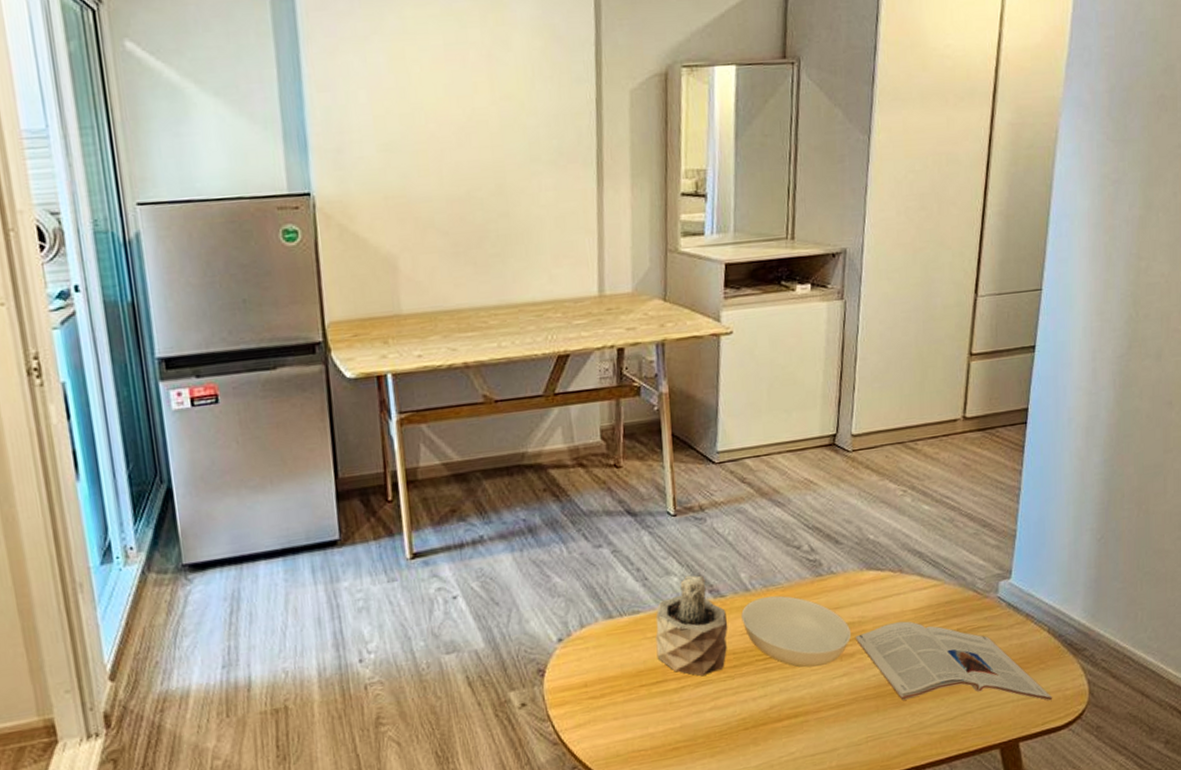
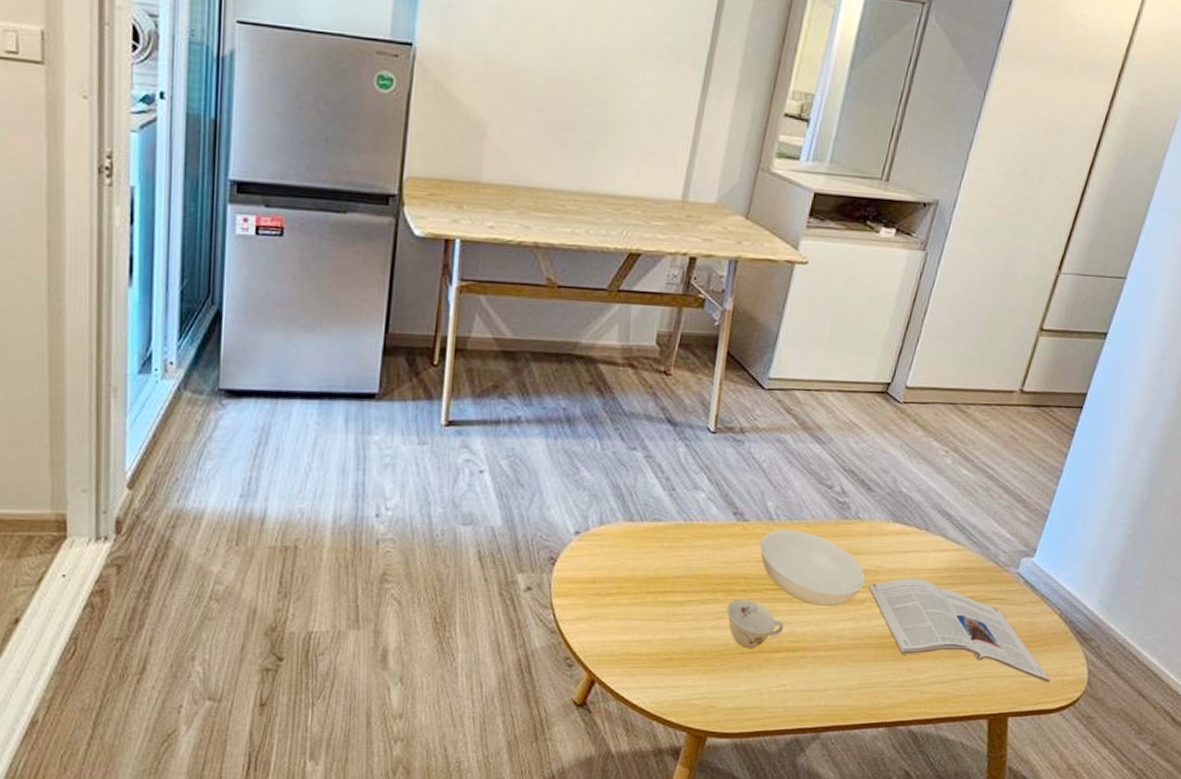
succulent plant: present [655,575,728,677] -> none [669,493,746,595]
teacup: none [721,674,781,723] -> present [726,599,784,648]

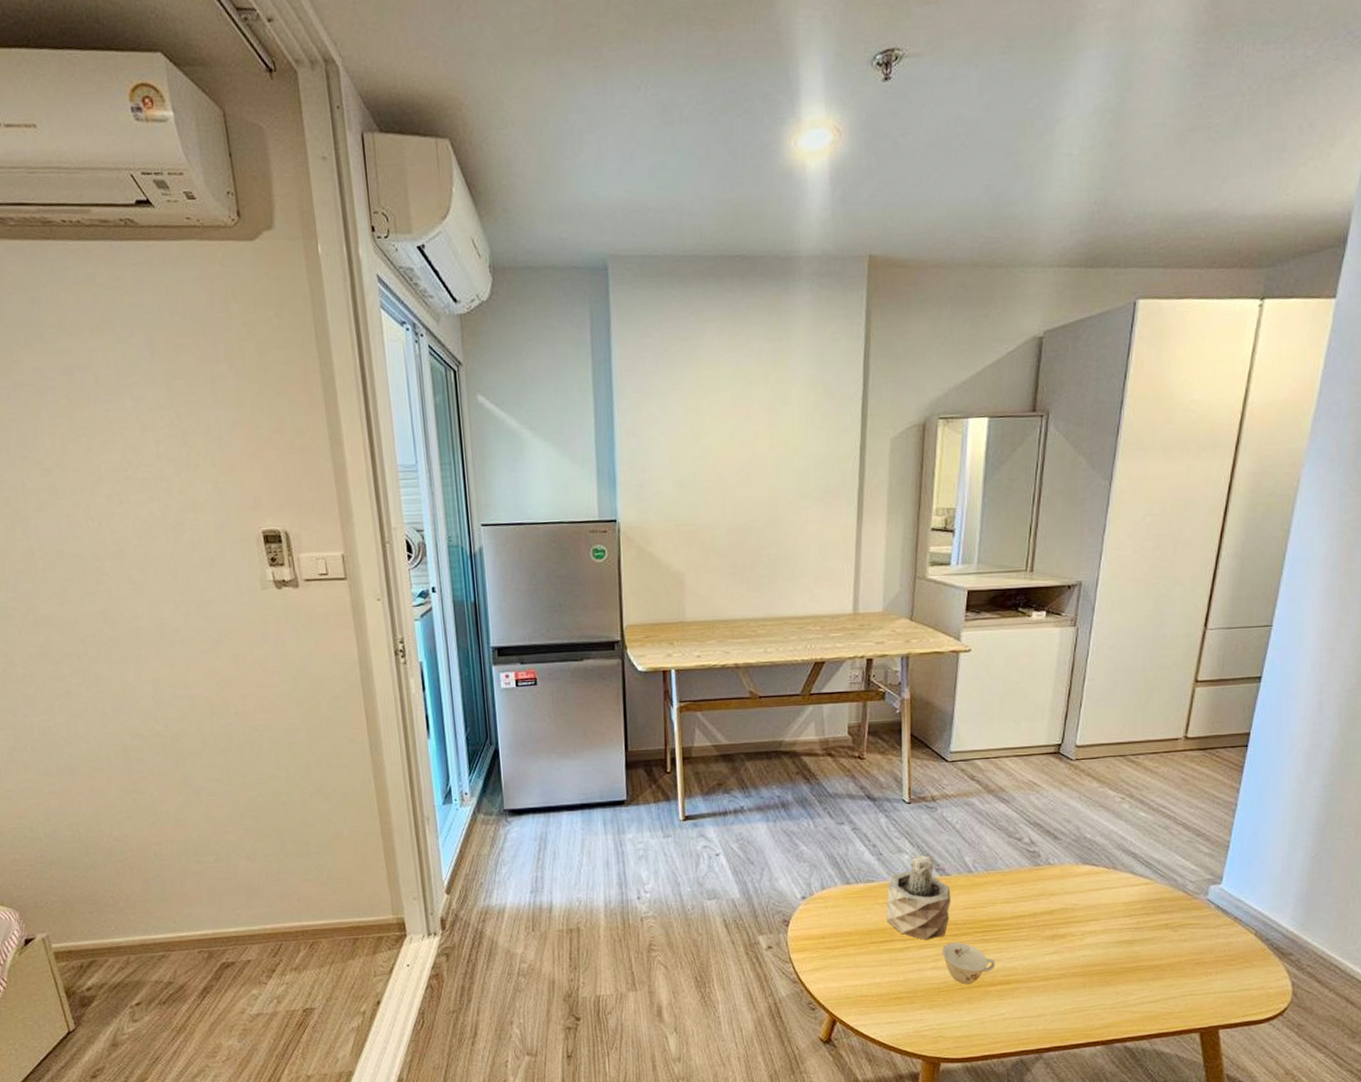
succulent plant: none [669,493,746,595] -> present [886,854,951,941]
bowl: present [760,529,866,607] -> none [964,879,1064,943]
magazine: present [868,578,1051,683] -> none [1067,912,1256,996]

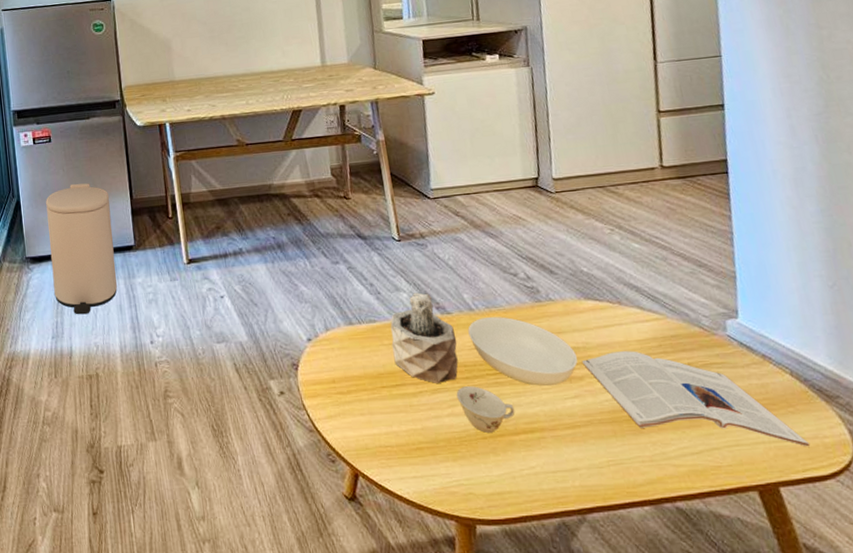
pedal bin: none [528,732,605,870] -> present [46,183,117,315]
bowl: none [964,879,1064,943] -> present [468,317,578,387]
magazine: none [1067,912,1256,996] -> present [581,351,811,447]

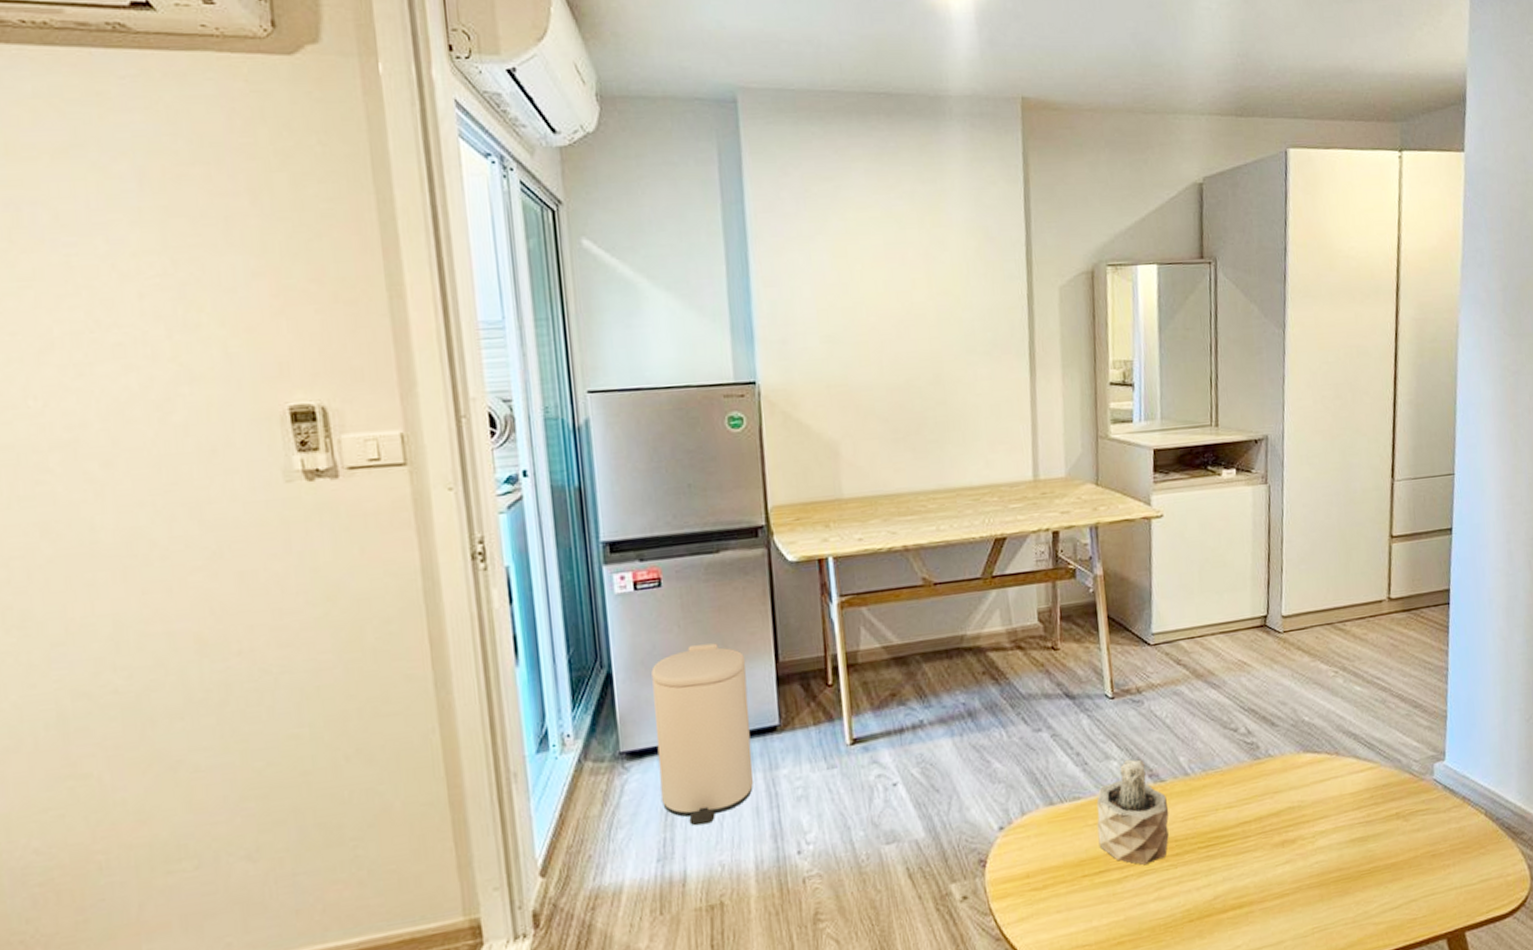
teacup: present [456,386,516,433] -> none [1164,862,1225,915]
bowl: present [468,317,578,387] -> none [1181,779,1292,855]
magazine: present [581,351,811,447] -> none [1295,805,1495,889]

